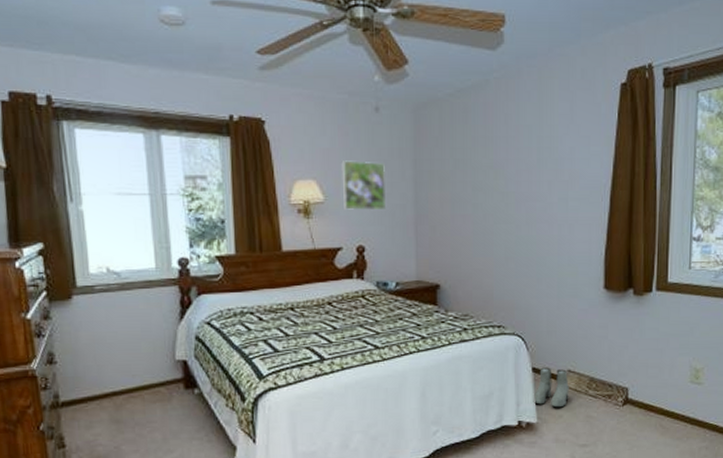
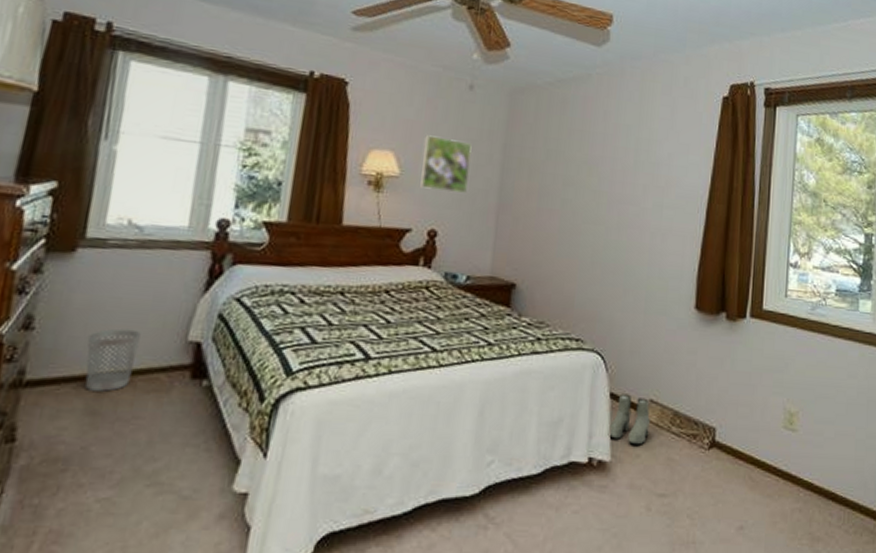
wastebasket: none [99,355,139,405] -> present [85,328,141,392]

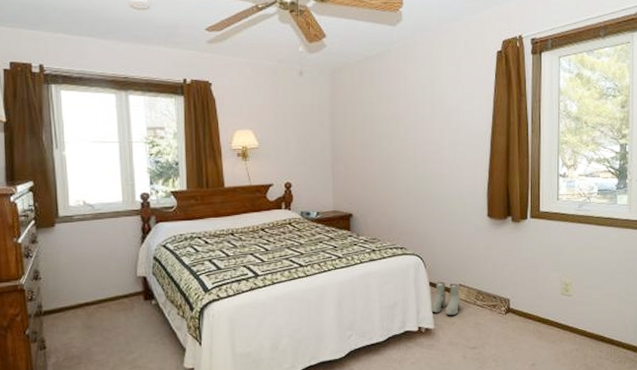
wastebasket: present [85,328,141,392] -> none [75,273,107,314]
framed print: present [420,135,473,193] -> none [272,114,309,155]

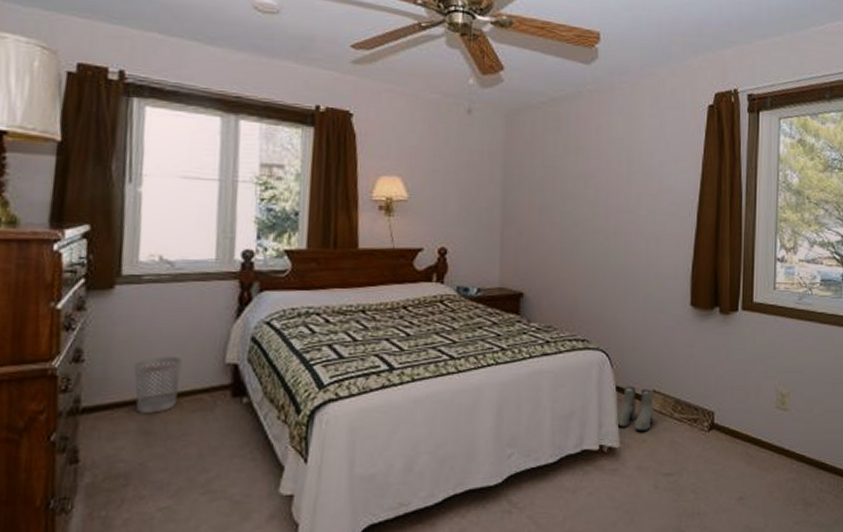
wastebasket: none [75,273,107,314] -> present [134,356,182,413]

